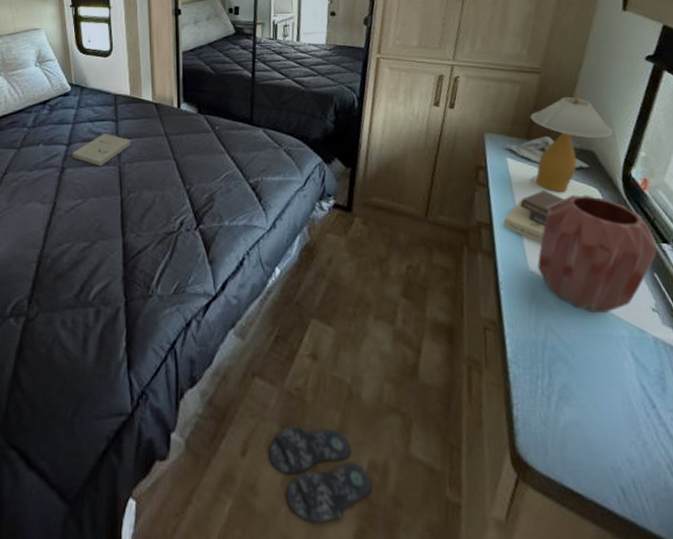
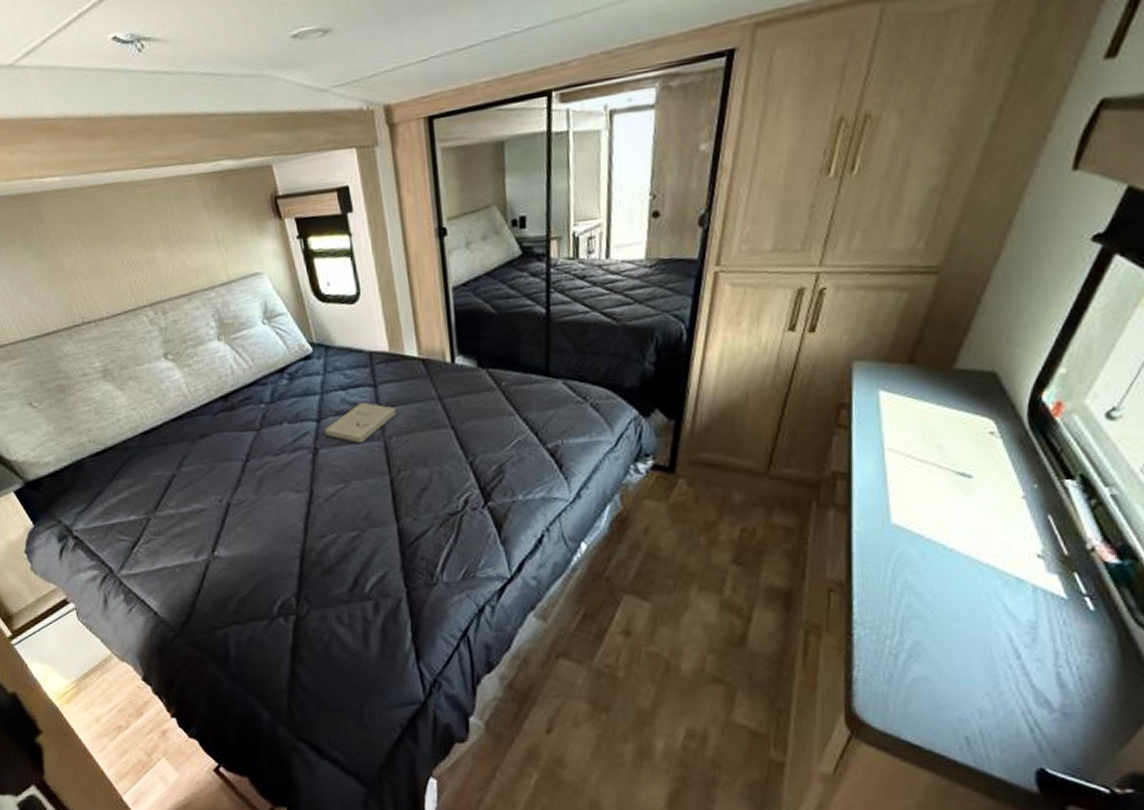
slippers: present [268,425,372,524] -> none [576,701,689,788]
books: present [502,189,564,242] -> none [864,426,947,490]
tissue: present [506,136,589,169] -> none [880,357,987,397]
table lamp: present [530,93,613,192] -> none [907,296,1026,428]
vase: present [537,194,658,314] -> none [902,428,1058,566]

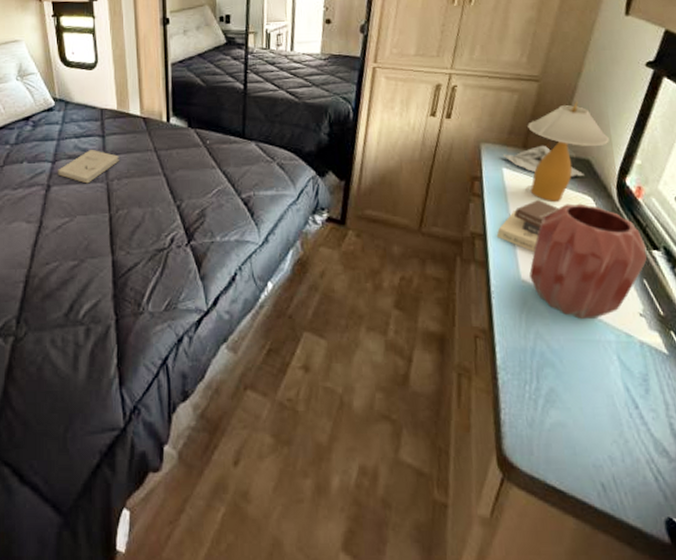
books: none [864,426,947,490] -> present [496,199,558,252]
tissue: none [880,357,987,397] -> present [502,145,585,178]
vase: none [902,428,1058,566] -> present [529,203,648,320]
table lamp: none [907,296,1026,428] -> present [525,101,609,201]

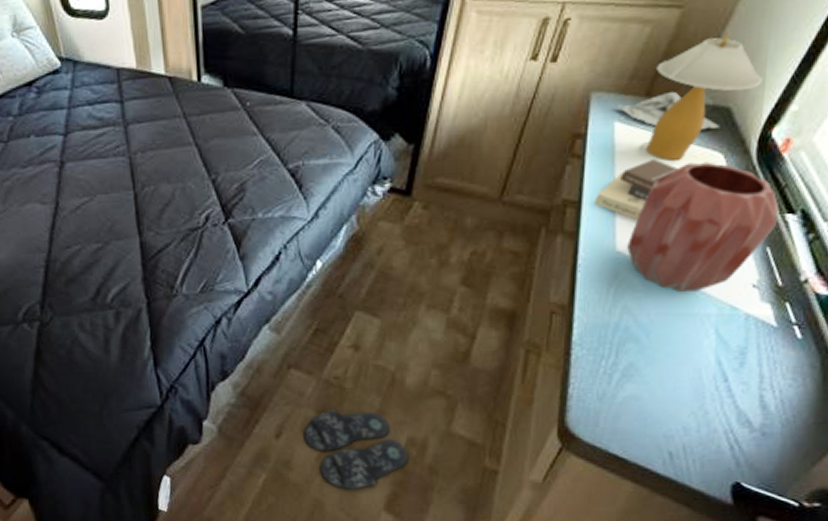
book: present [57,149,119,184] -> none [70,117,142,158]
slippers: none [261,434,362,526] -> present [304,410,408,490]

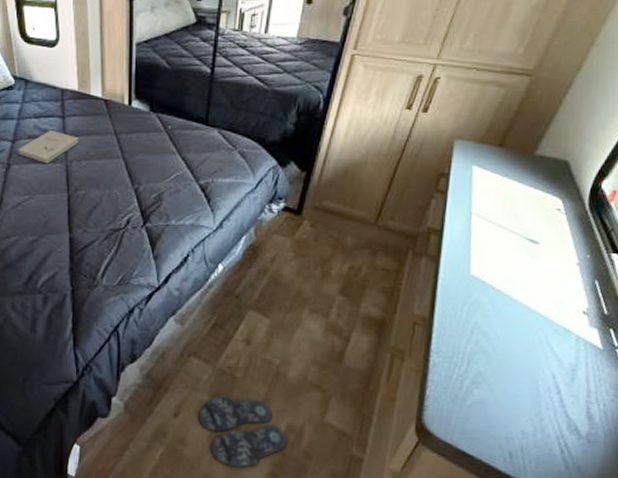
book: none [70,117,142,158] -> present [17,129,79,164]
books: present [593,158,677,220] -> none [453,198,523,249]
tissue: present [617,91,720,131] -> none [475,144,559,178]
vase: present [627,161,780,293] -> none [479,204,607,315]
table lamp: present [640,32,762,161] -> none [493,99,595,201]

